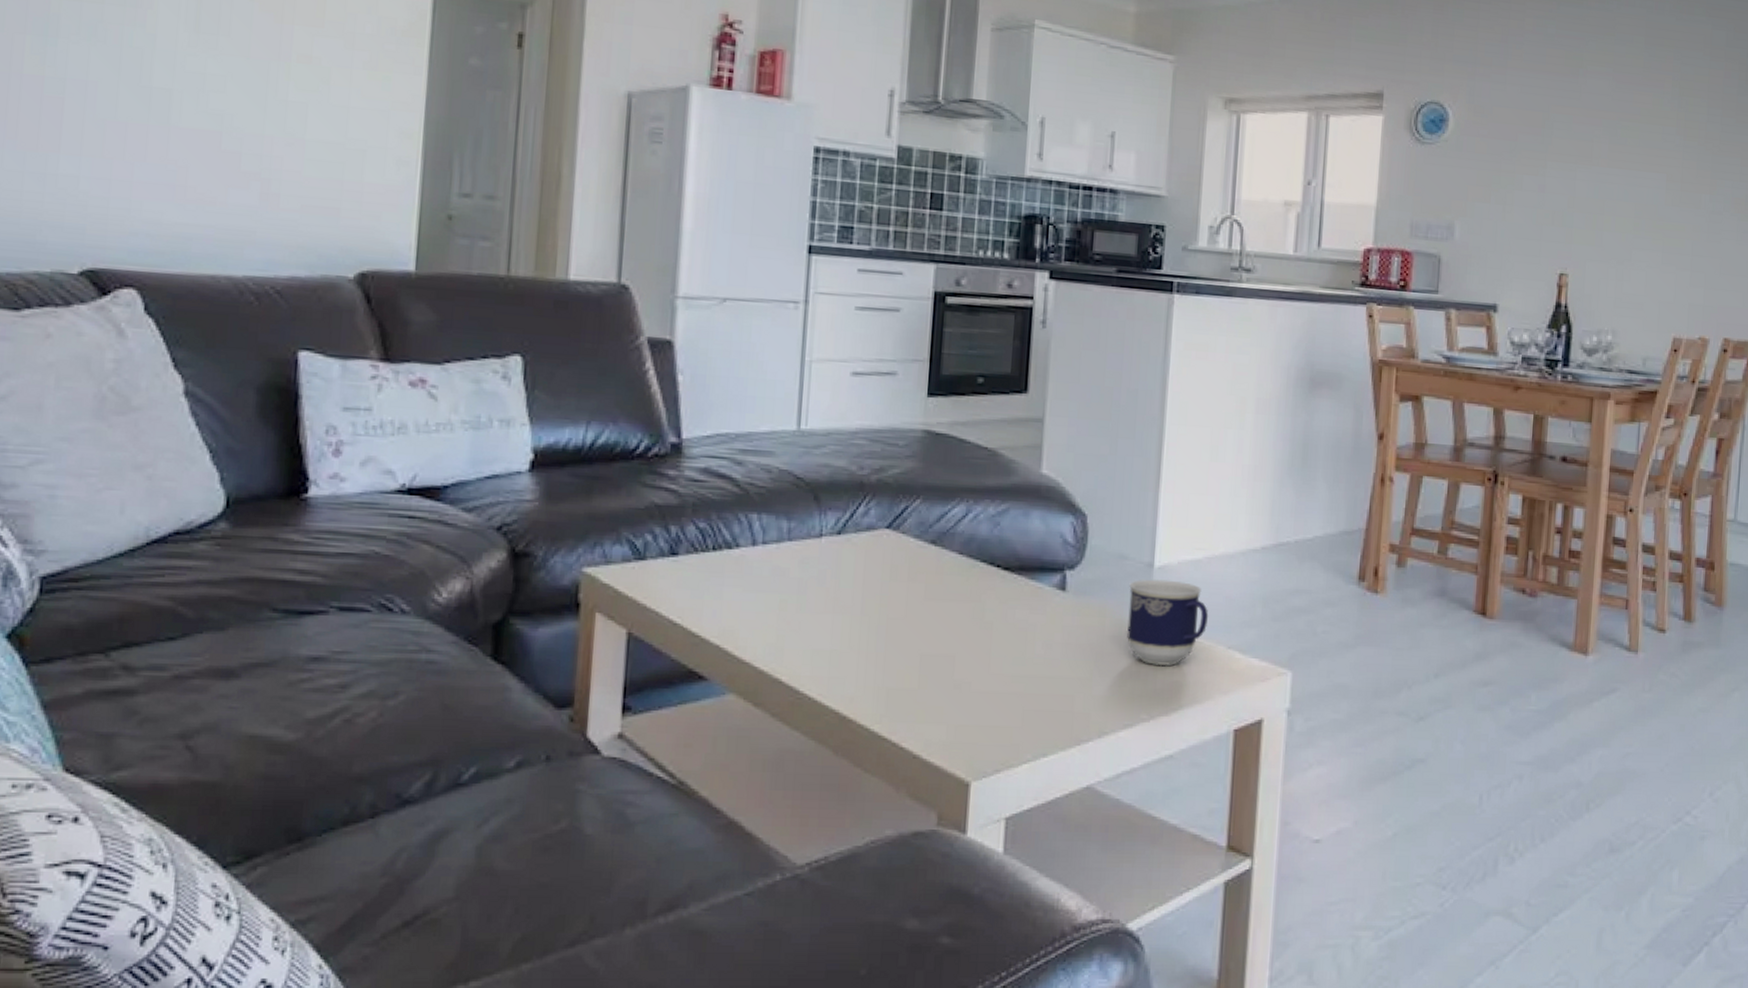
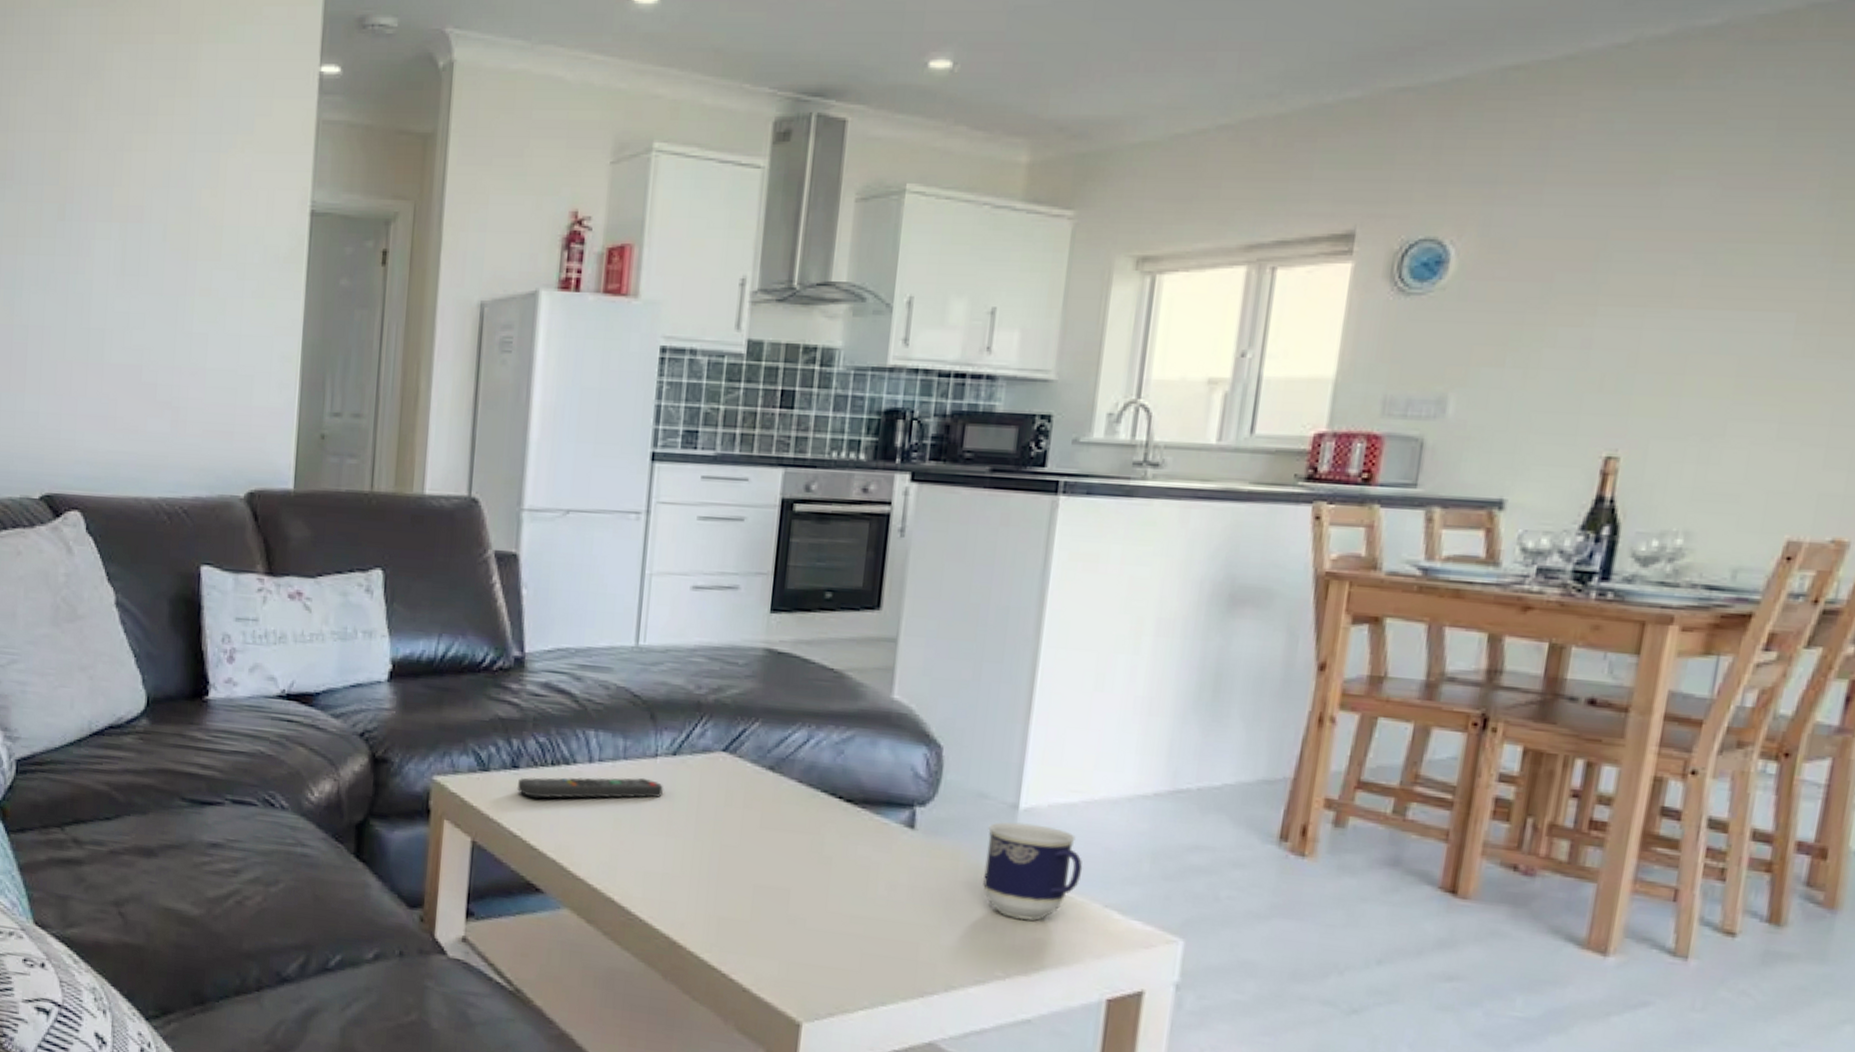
remote control: none [676,557,830,584] -> present [516,777,664,799]

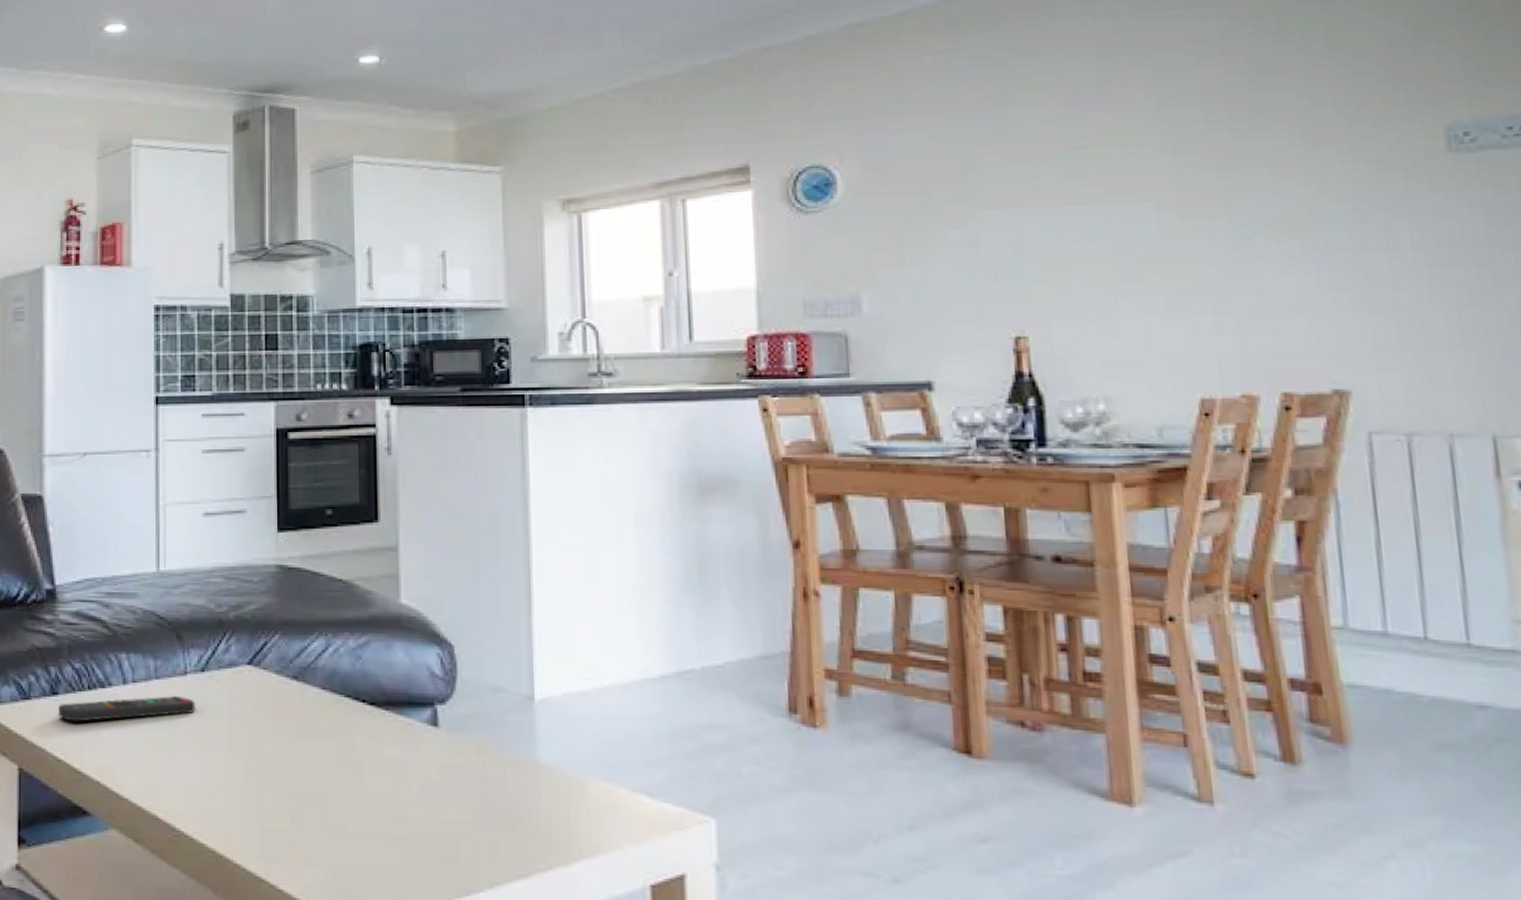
cup: present [983,821,1083,921] -> none [508,713,605,810]

